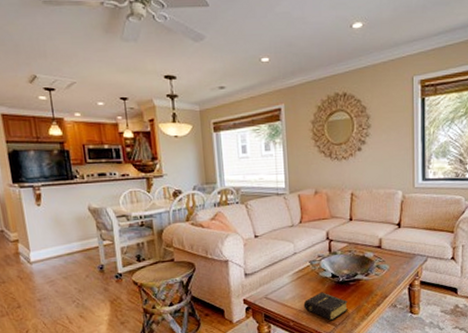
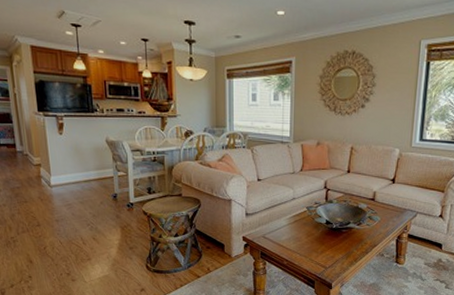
book: present [303,292,348,321] -> none [297,236,339,263]

